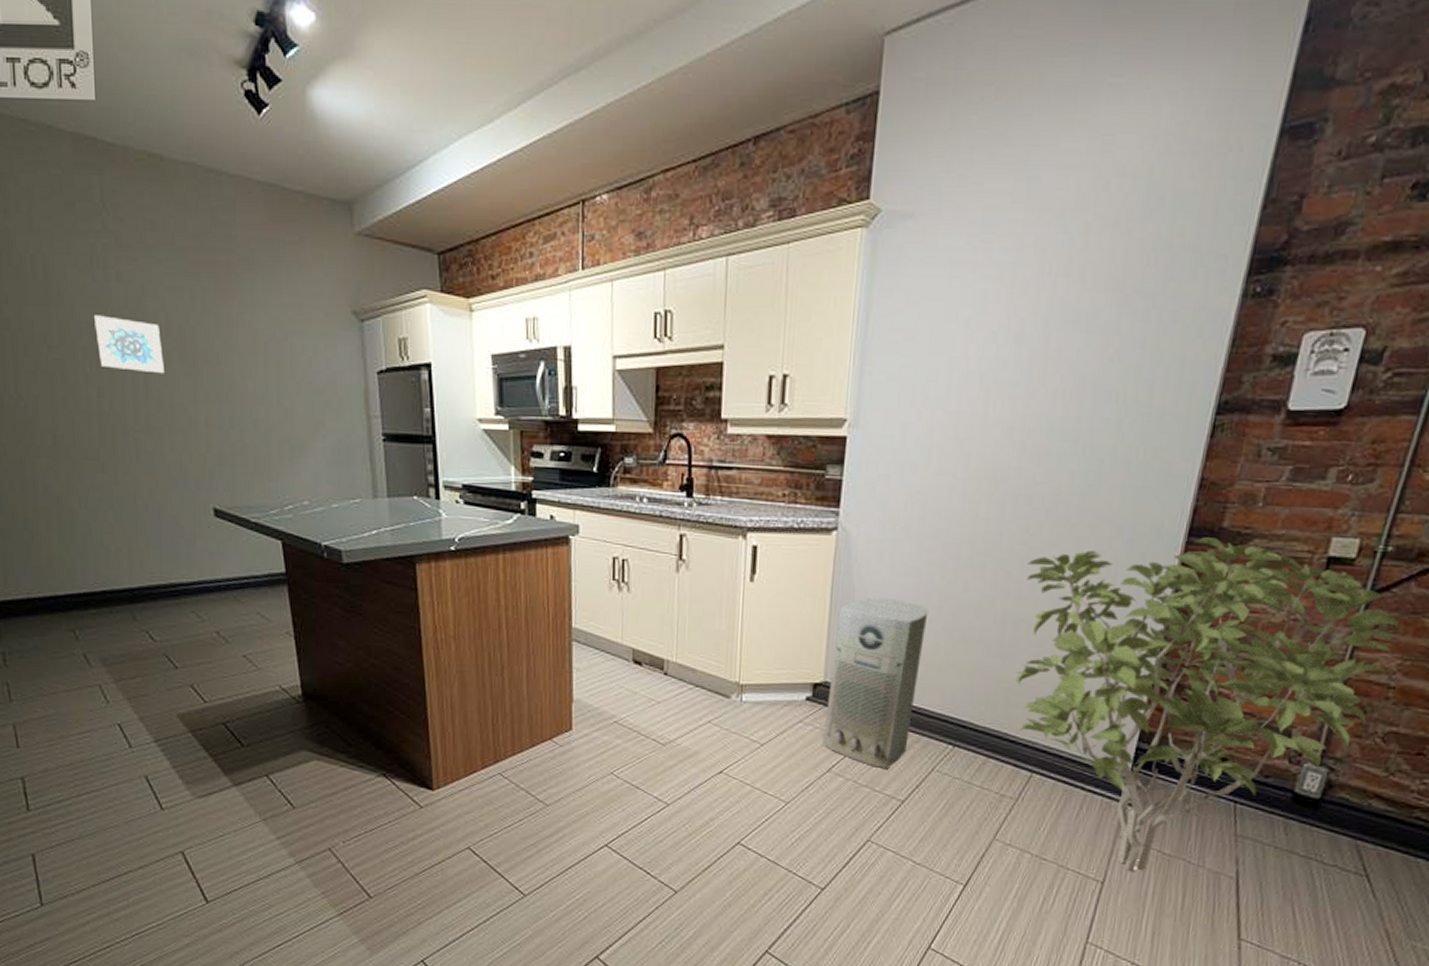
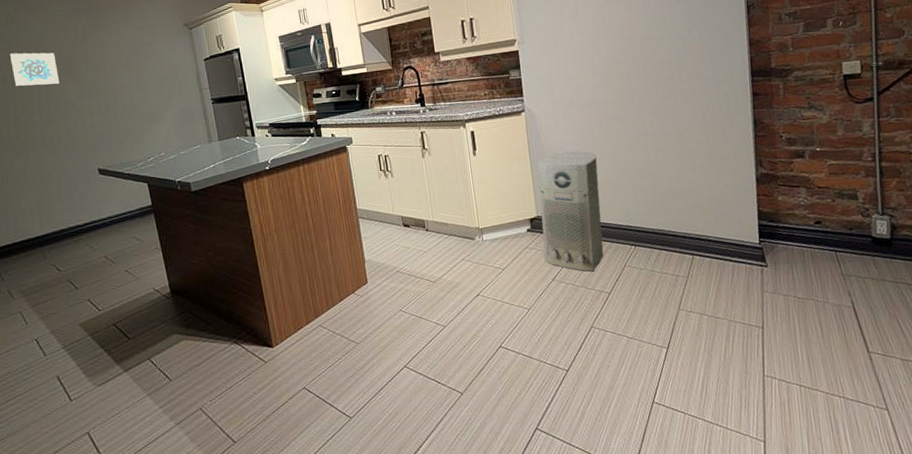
shrub: present [1015,537,1400,872] -> none [654,75,904,315]

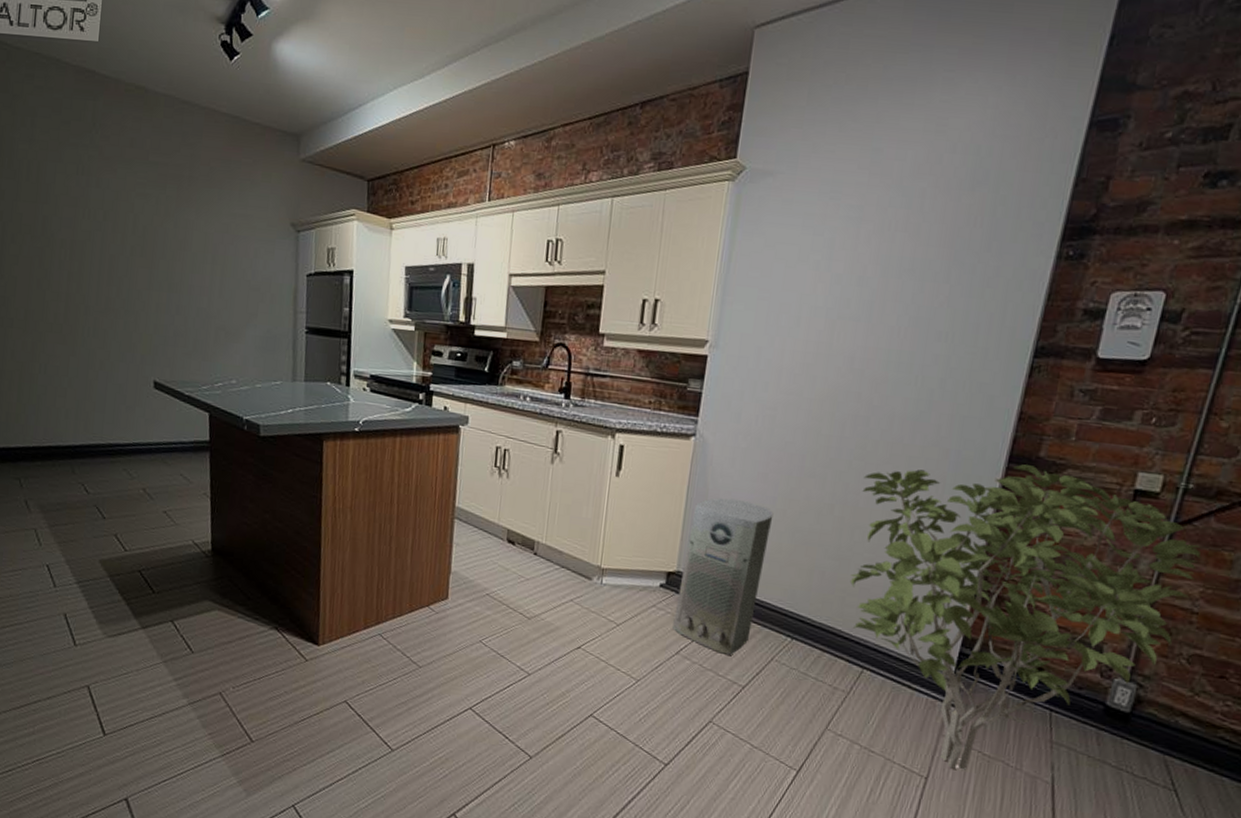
wall art: present [10,52,59,86] -> none [73,213,127,265]
shrub: none [654,75,904,315] -> present [849,464,1201,770]

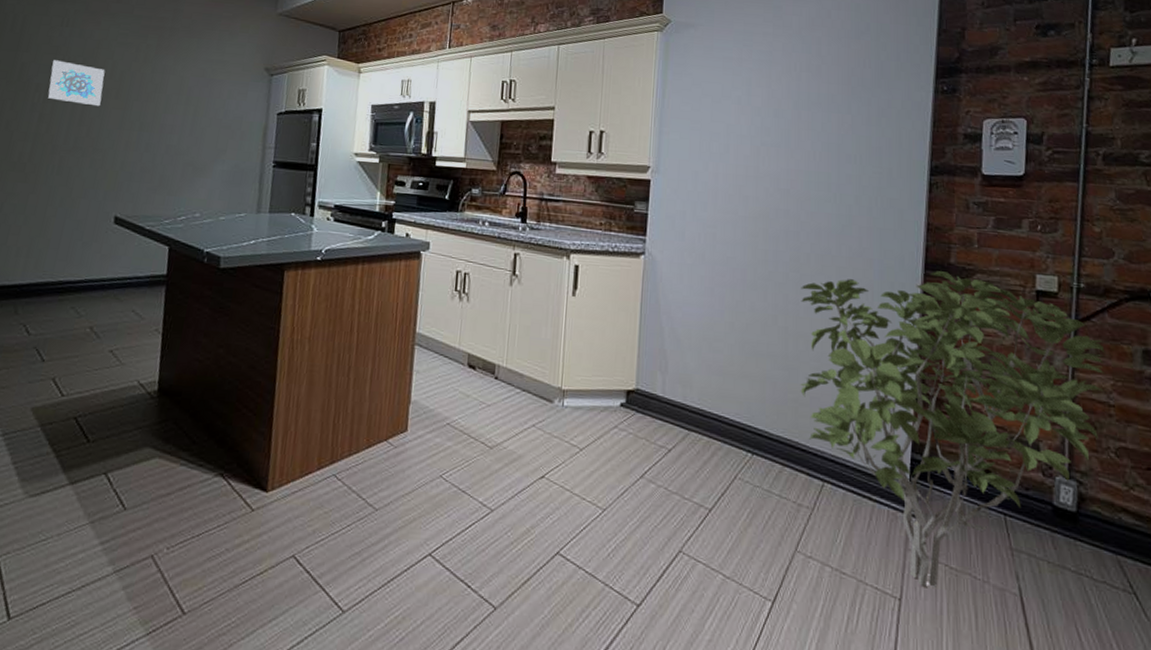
wall art: none [73,213,127,265] -> present [48,60,105,107]
air purifier: present [673,498,774,655] -> none [635,313,723,476]

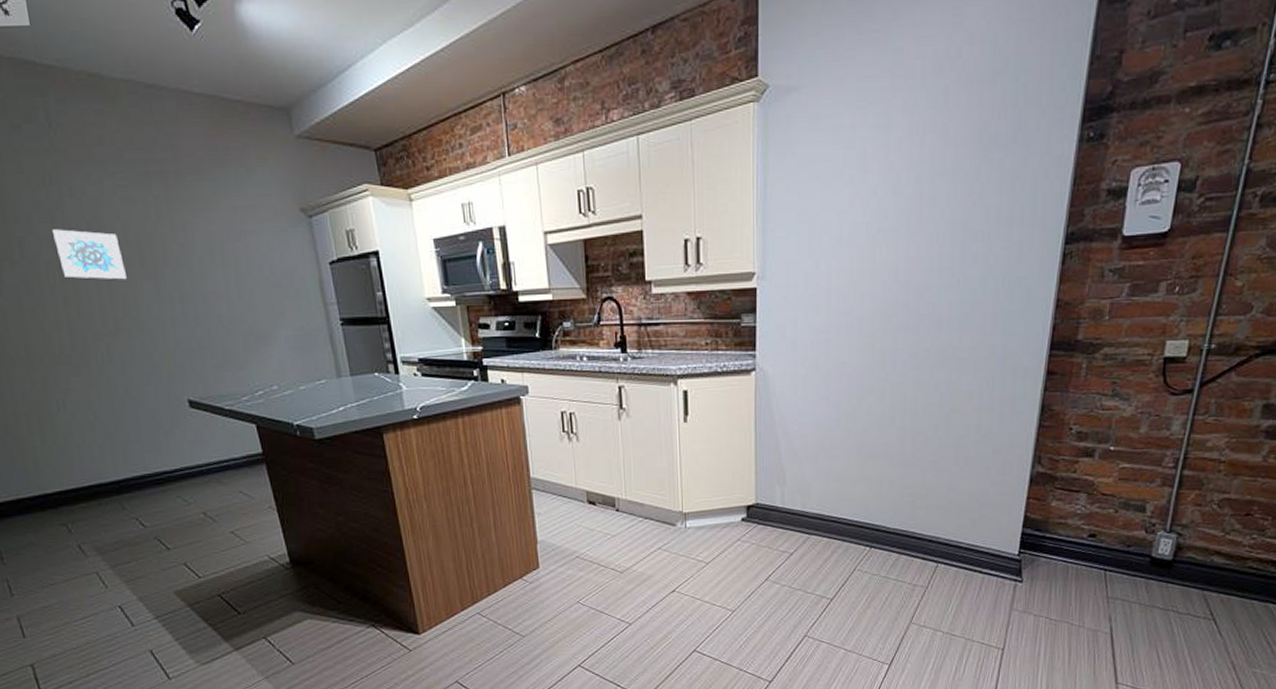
shrub: present [800,271,1105,587] -> none [917,349,1225,637]

